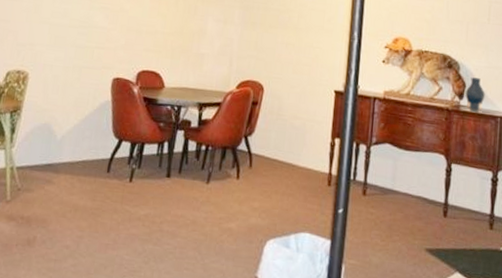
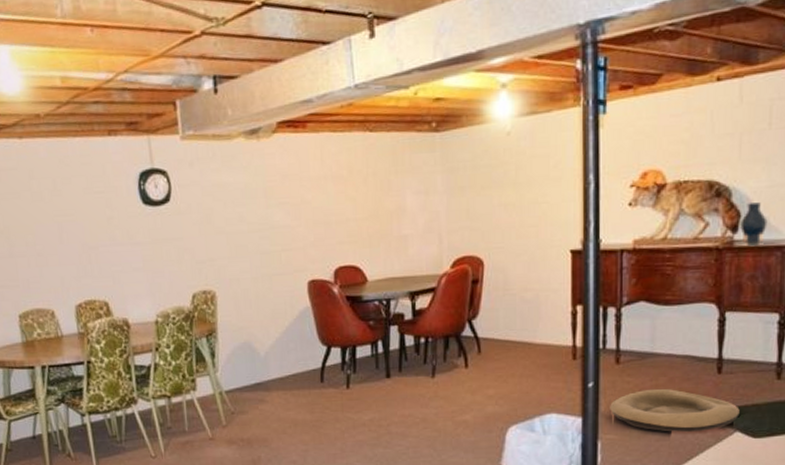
dog bed: none [354,222,460,268] -> present [610,389,740,433]

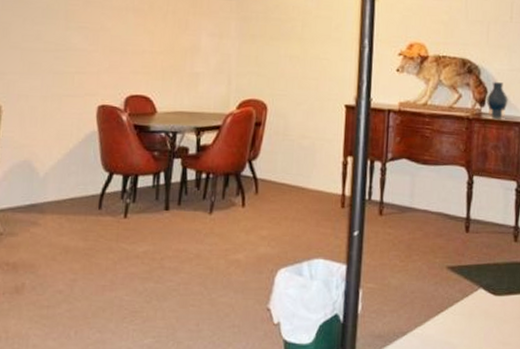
dog bed: present [610,389,740,433] -> none [372,242,483,287]

